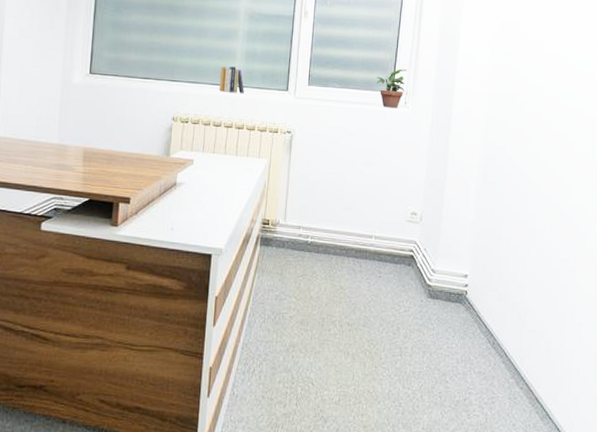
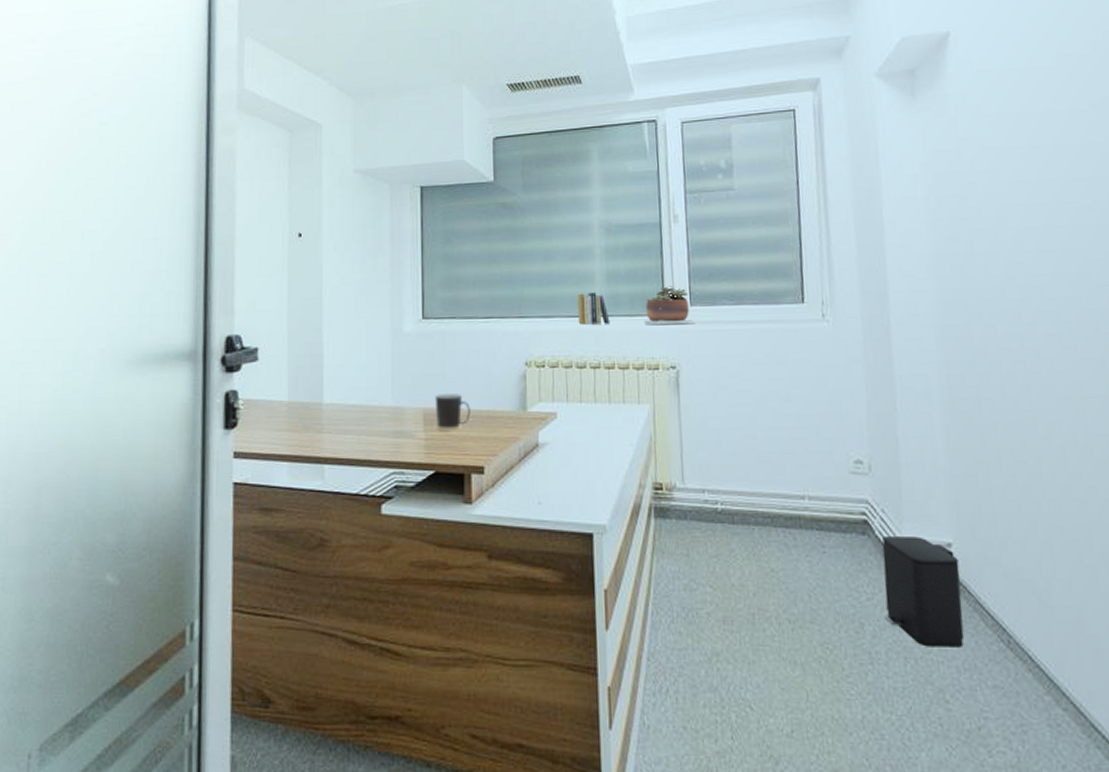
mug: none [93,137,124,168] -> present [434,394,471,431]
succulent plant: none [271,68,310,100] -> present [644,286,694,326]
potted plant: present [376,69,408,109] -> none [778,272,821,324]
pedal bin: none [414,268,470,346] -> present [882,536,964,647]

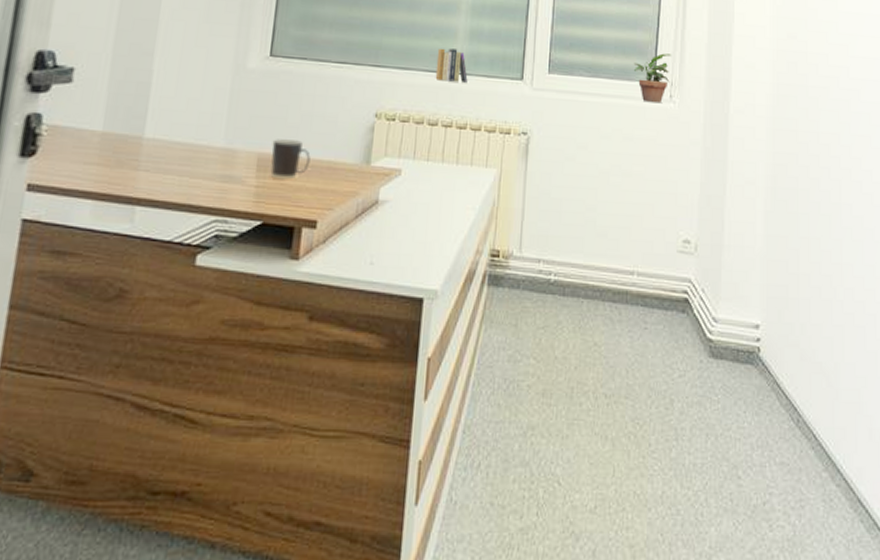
succulent plant: present [644,286,694,326] -> none [501,51,550,92]
potted plant: none [778,272,821,324] -> present [633,53,672,104]
pedal bin: present [882,536,964,647] -> none [693,316,764,425]

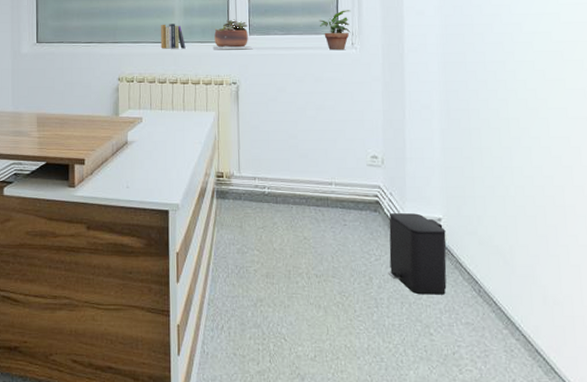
mug: present [270,139,311,180] -> none [46,102,75,131]
succulent plant: none [501,51,550,92] -> present [212,19,252,50]
pedal bin: none [693,316,764,425] -> present [388,213,447,295]

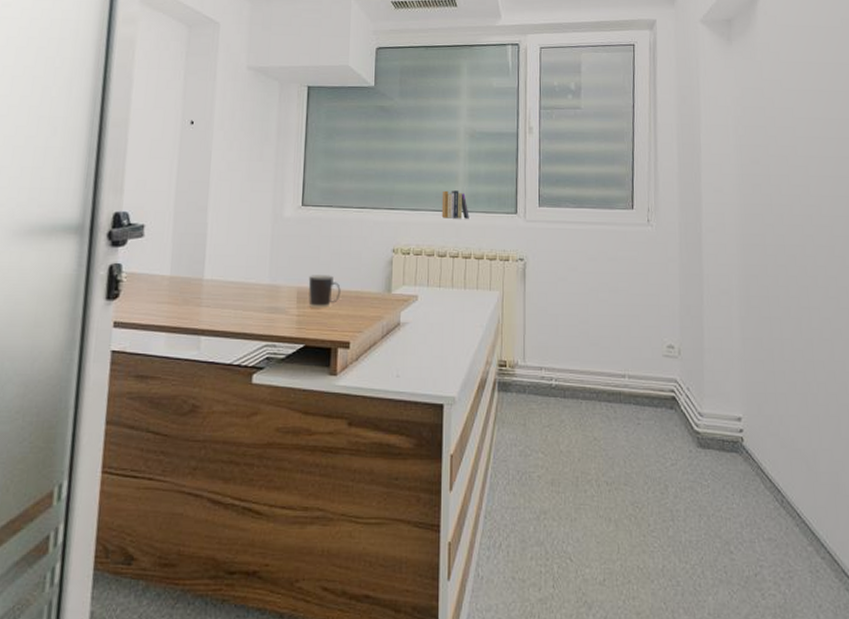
mug: none [46,102,75,131] -> present [308,275,341,309]
succulent plant: present [212,19,252,50] -> none [498,188,541,223]
potted plant: present [319,10,351,51] -> none [613,183,647,227]
pedal bin: present [388,213,447,295] -> none [685,411,748,506]

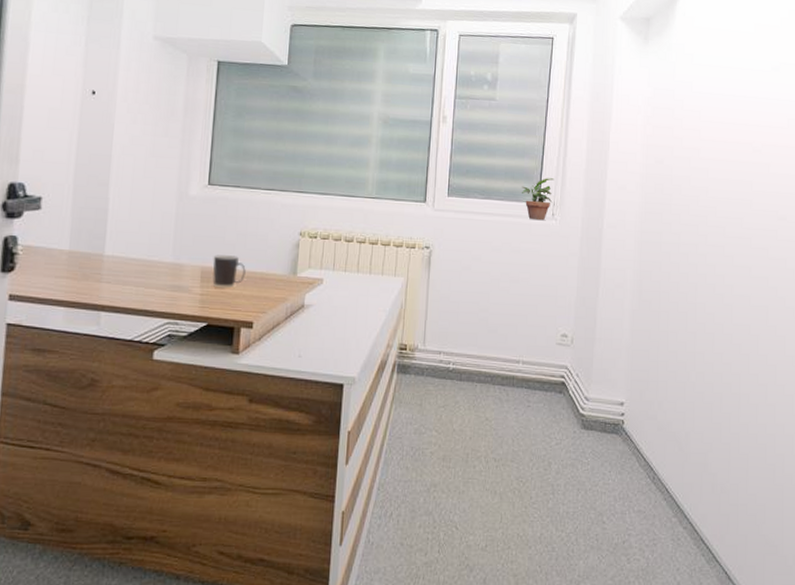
books: present [441,190,469,219] -> none [350,176,378,205]
potted plant: none [613,183,647,227] -> present [521,178,555,221]

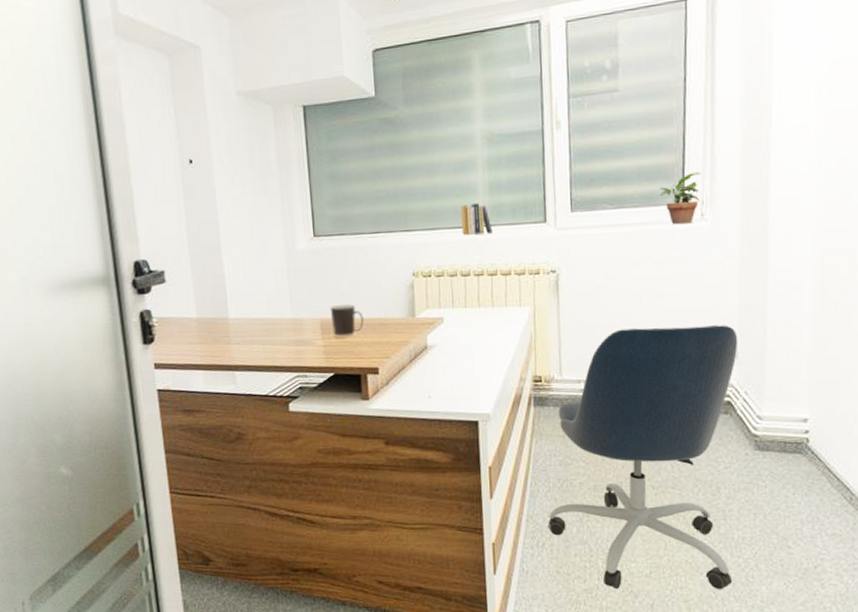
books: none [350,176,378,205] -> present [460,203,493,235]
office chair: none [397,307,574,564] -> present [548,325,738,590]

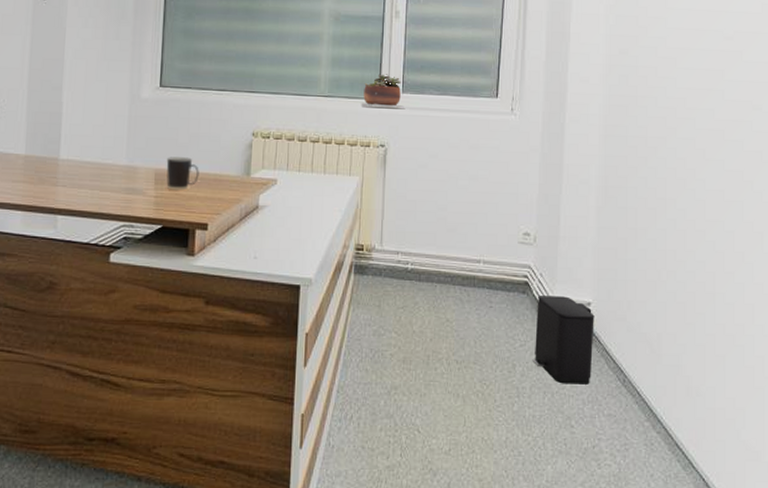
books: present [460,203,493,235] -> none [303,74,331,104]
succulent plant: none [525,193,575,233] -> present [361,74,404,109]
office chair: present [548,325,738,590] -> none [357,206,537,469]
potted plant: present [659,172,701,225] -> none [478,72,513,116]
pedal bin: none [739,414,813,505] -> present [532,296,594,385]

